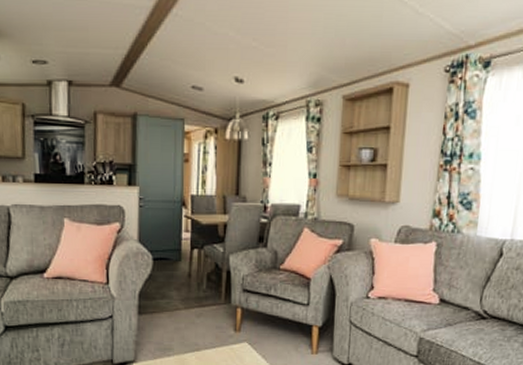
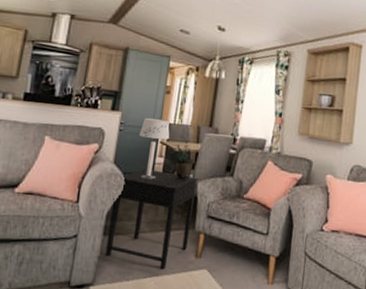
side table: none [142,245,229,345] -> present [105,169,198,270]
table lamp: none [160,190,194,256] -> present [138,117,170,180]
potted plant: none [200,212,223,254] -> present [174,140,194,180]

